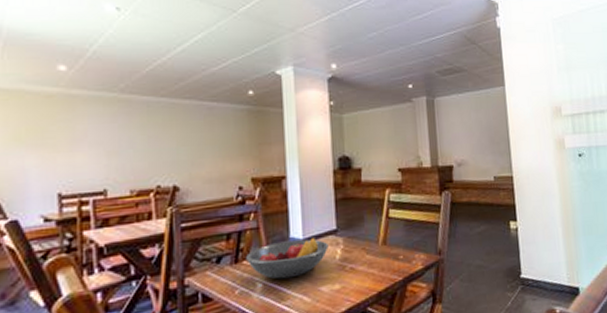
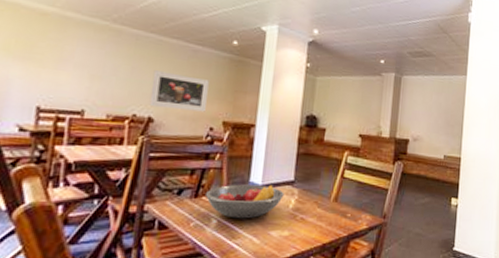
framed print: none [171,135,231,175] -> present [149,70,209,112]

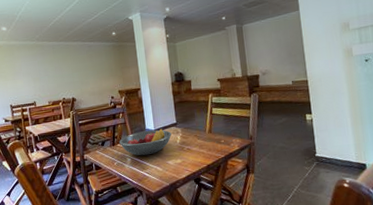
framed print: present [149,70,209,112] -> none [68,64,106,91]

